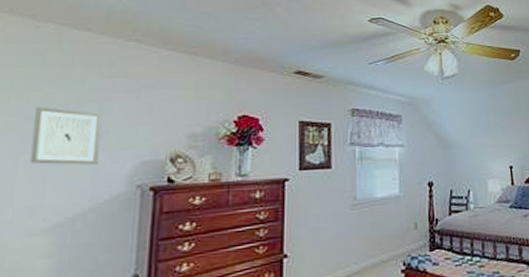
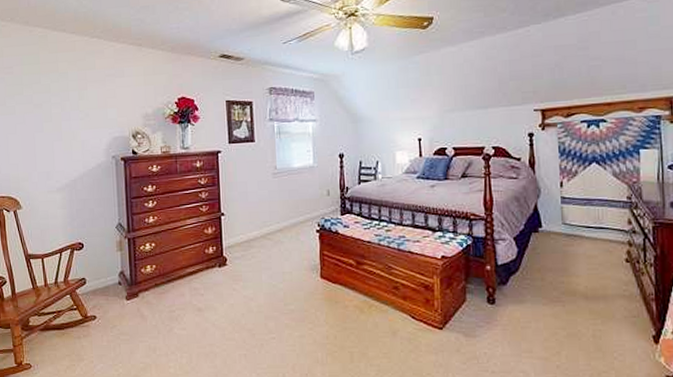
wall art: present [29,107,103,165] -> none [40,96,85,141]

